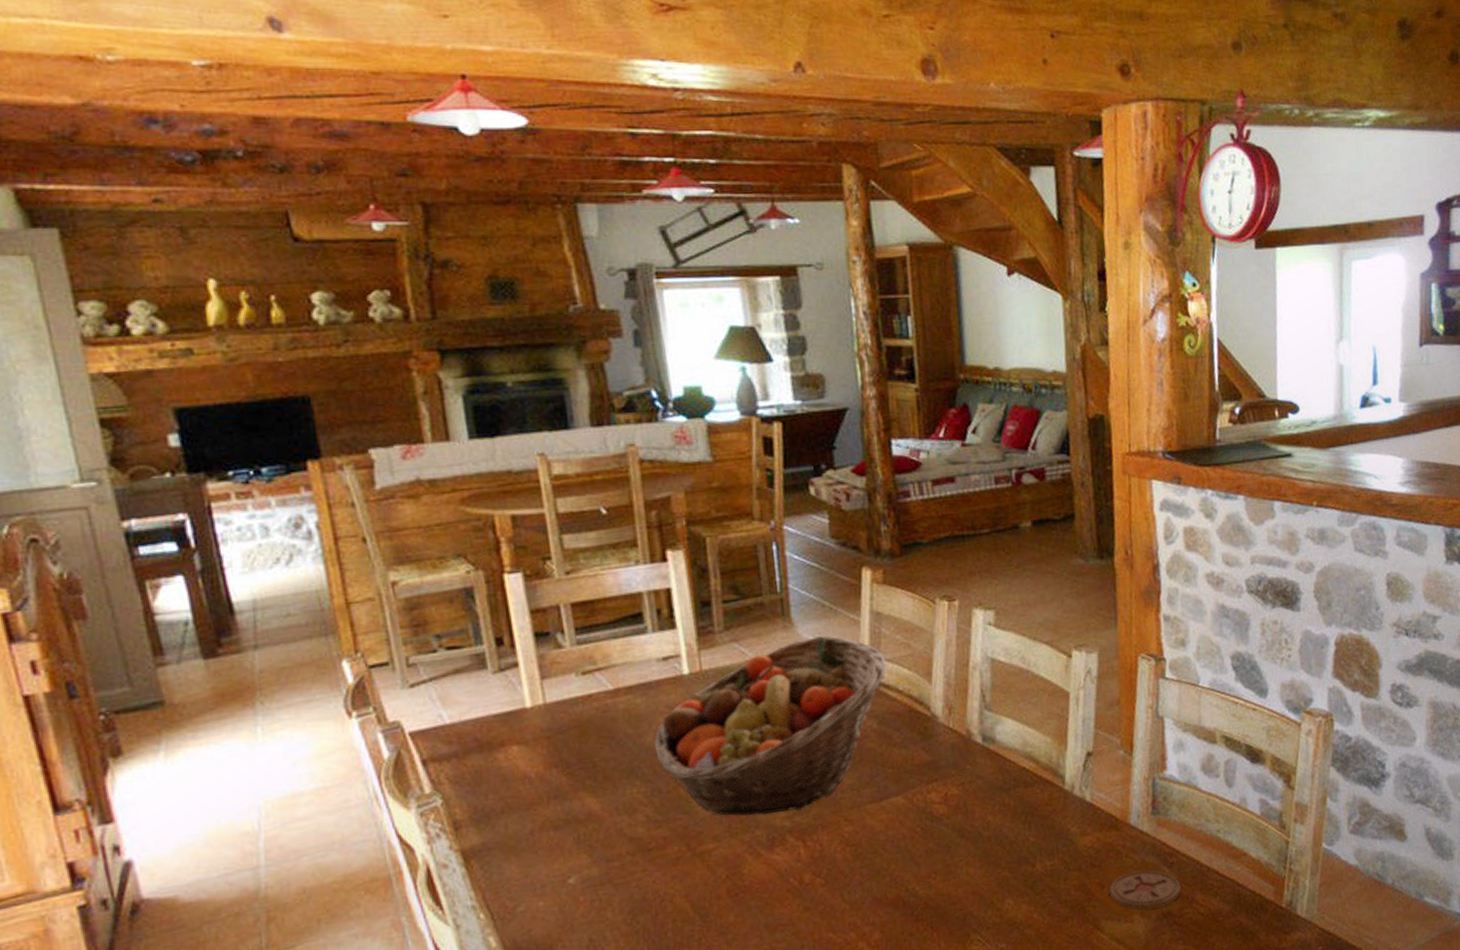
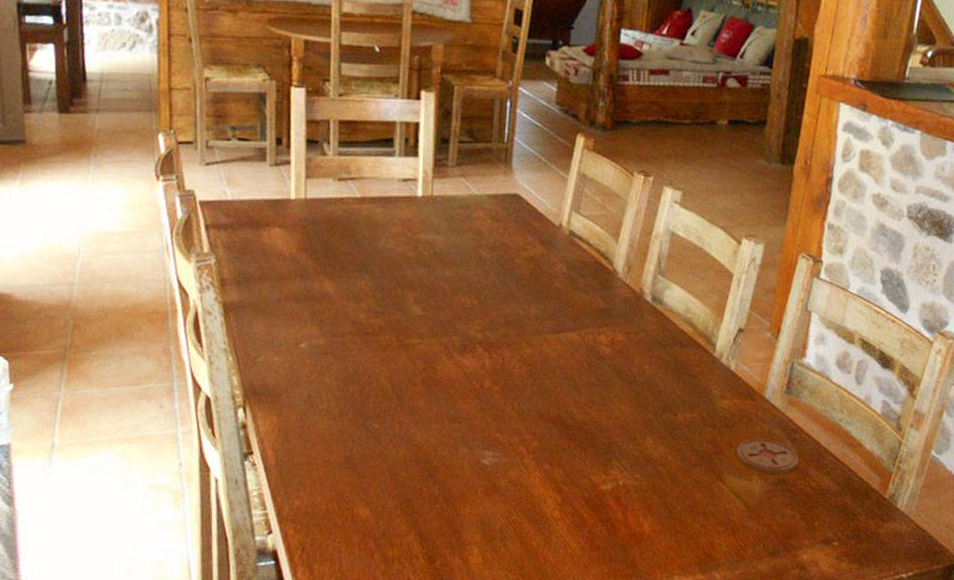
fruit basket: present [654,635,887,816] -> none [385,185,584,327]

